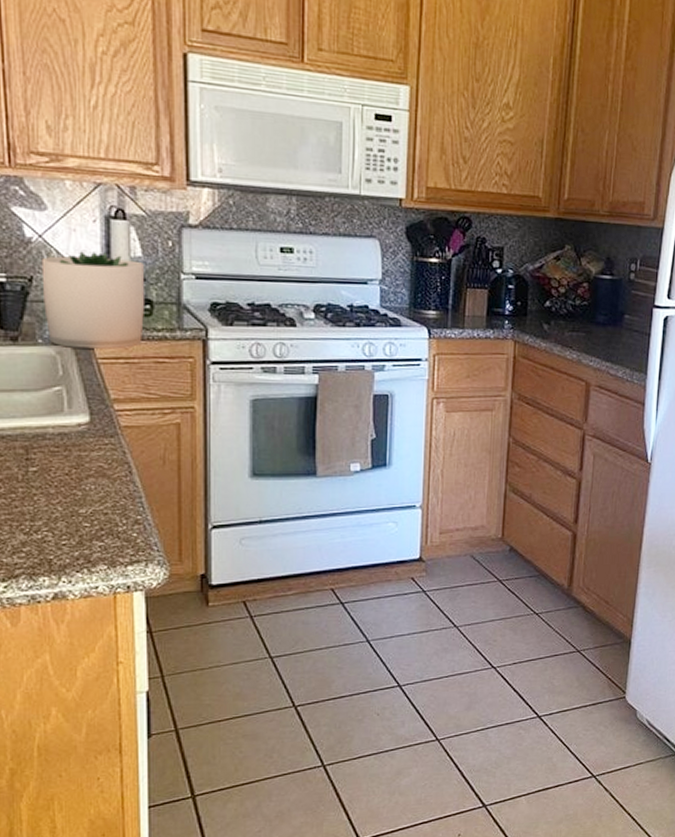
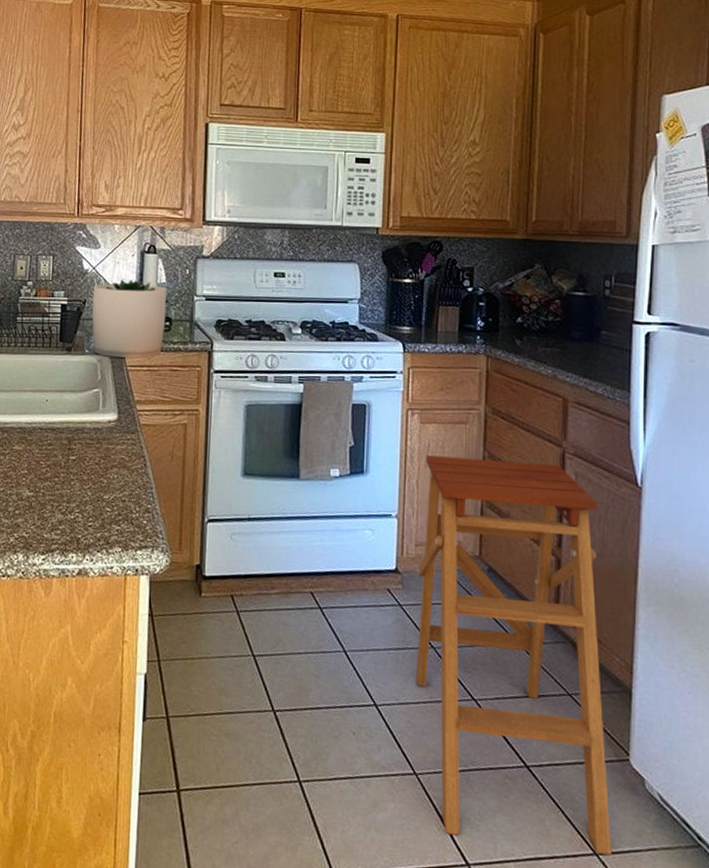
step ladder: none [439,444,612,785] -> present [416,455,612,855]

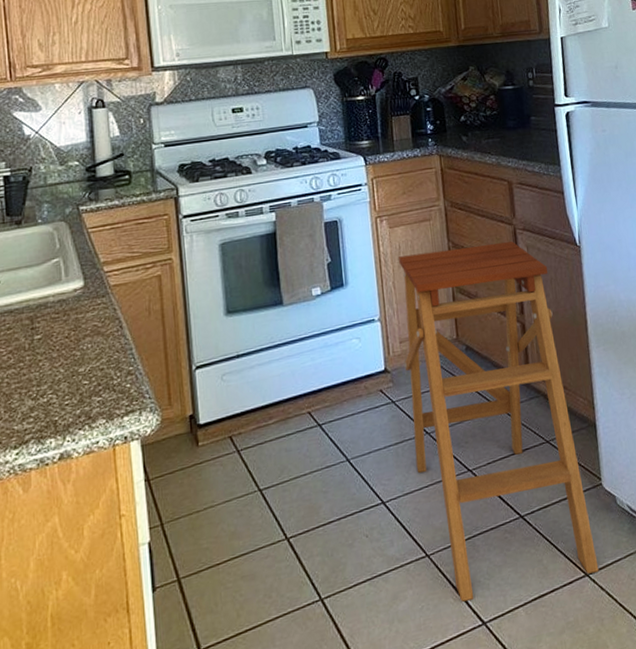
planter: present [92,279,167,359] -> none [38,137,125,224]

